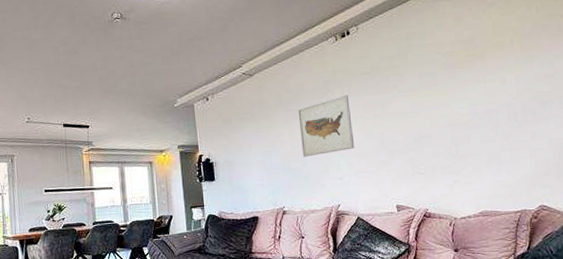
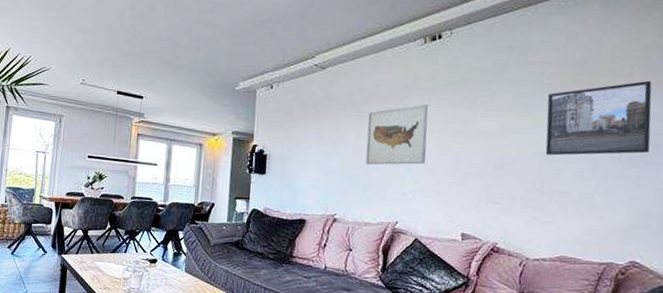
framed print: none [447,47,538,124] -> present [545,80,652,156]

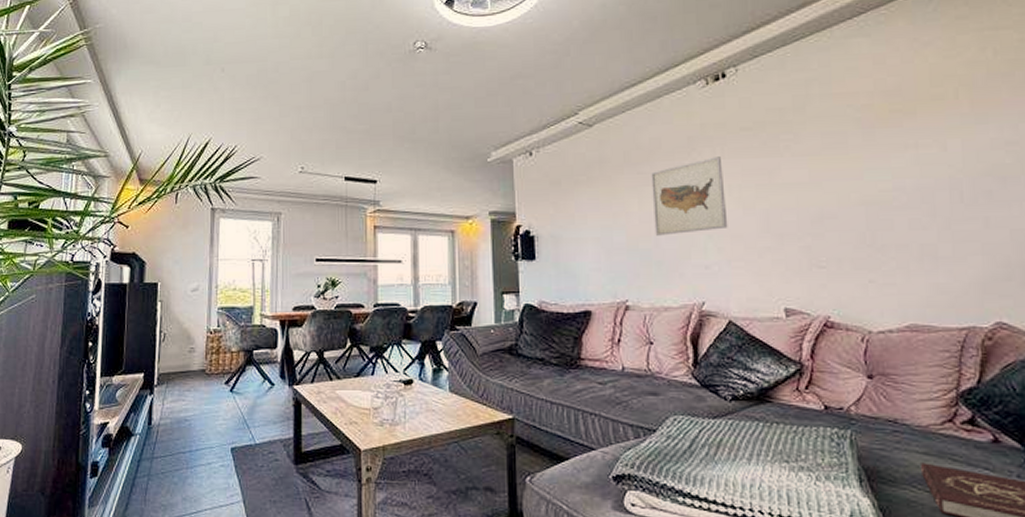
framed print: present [545,80,652,156] -> none [862,102,994,203]

